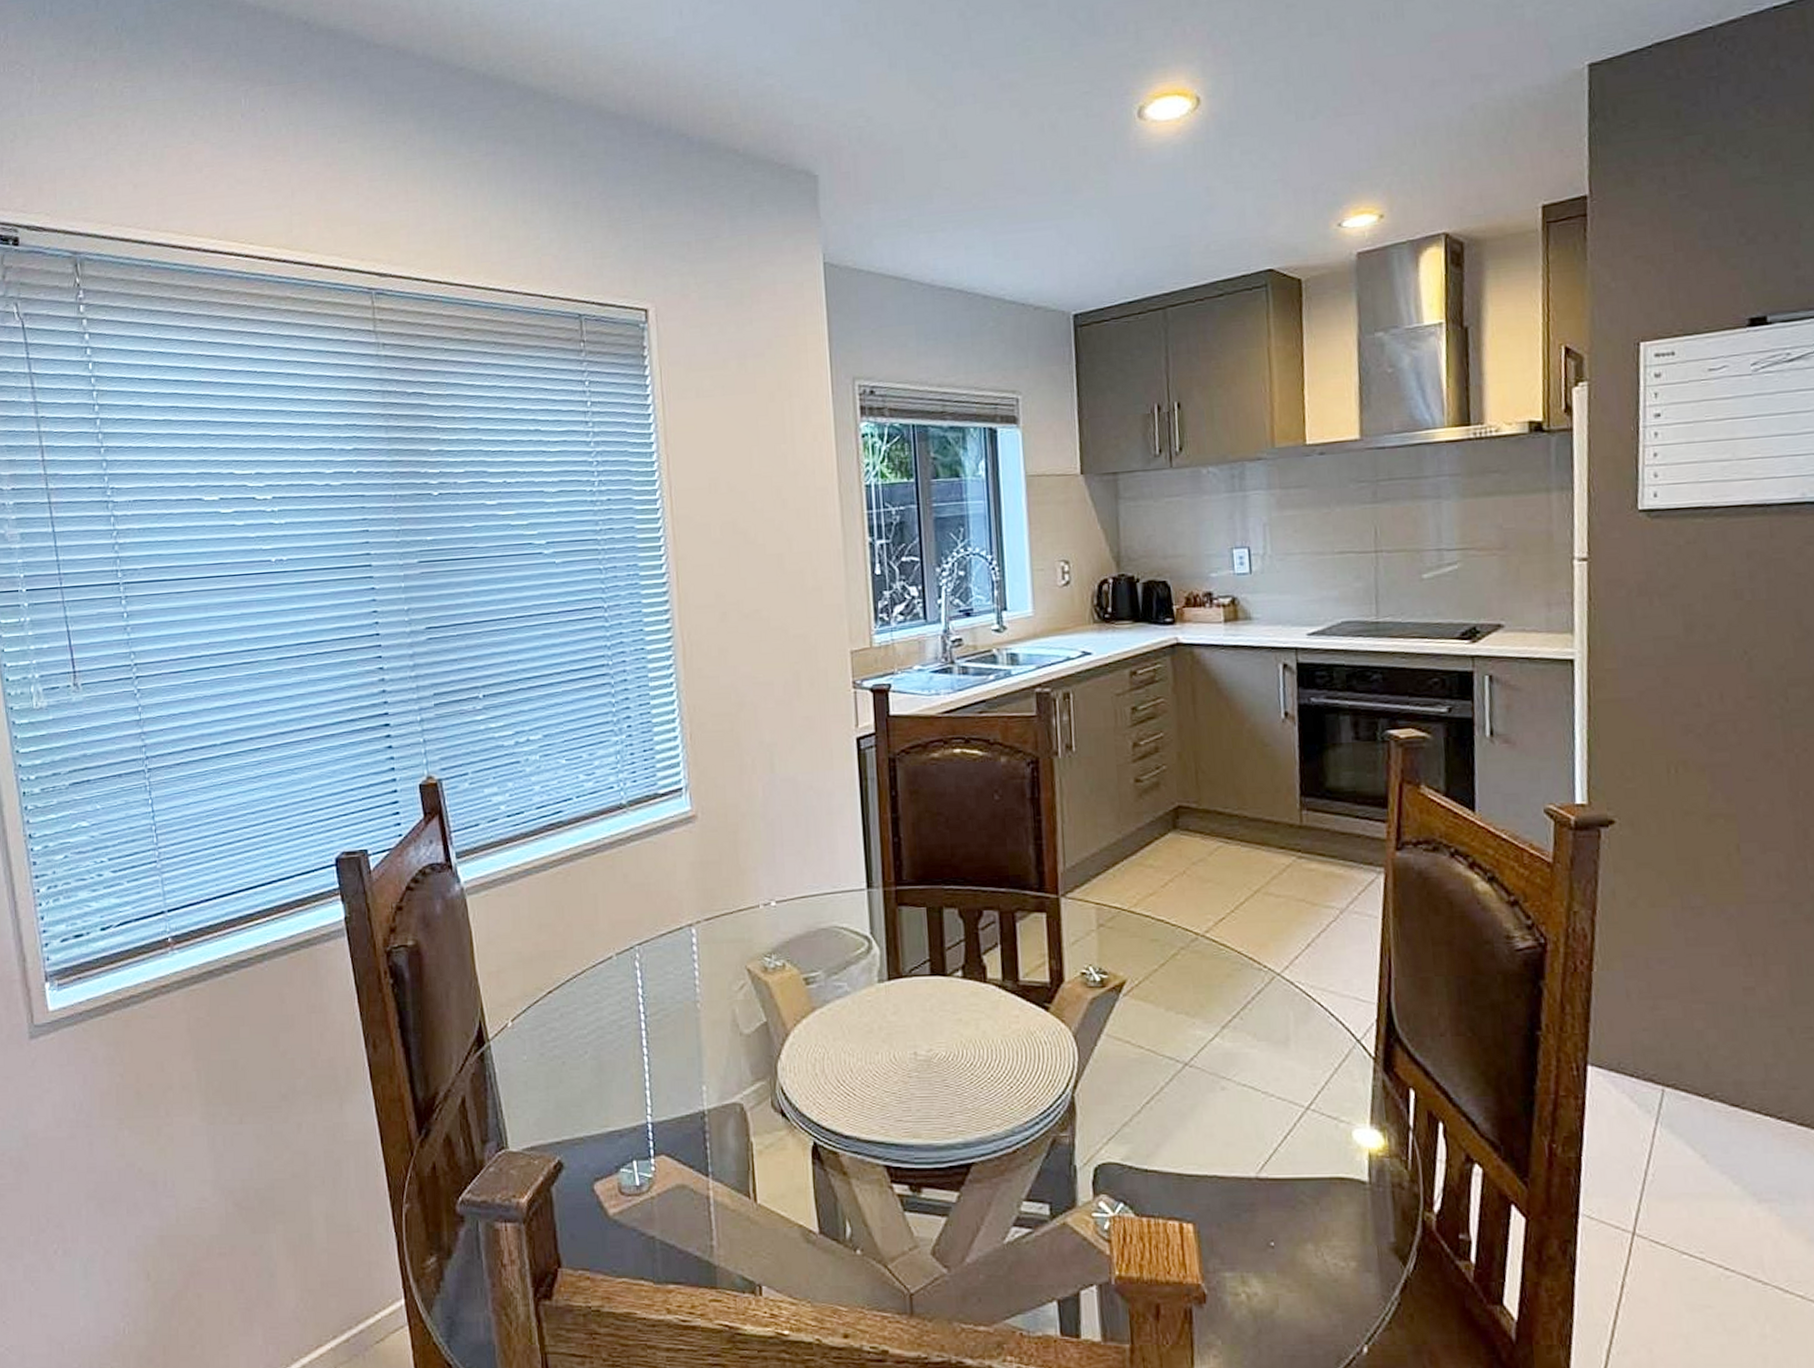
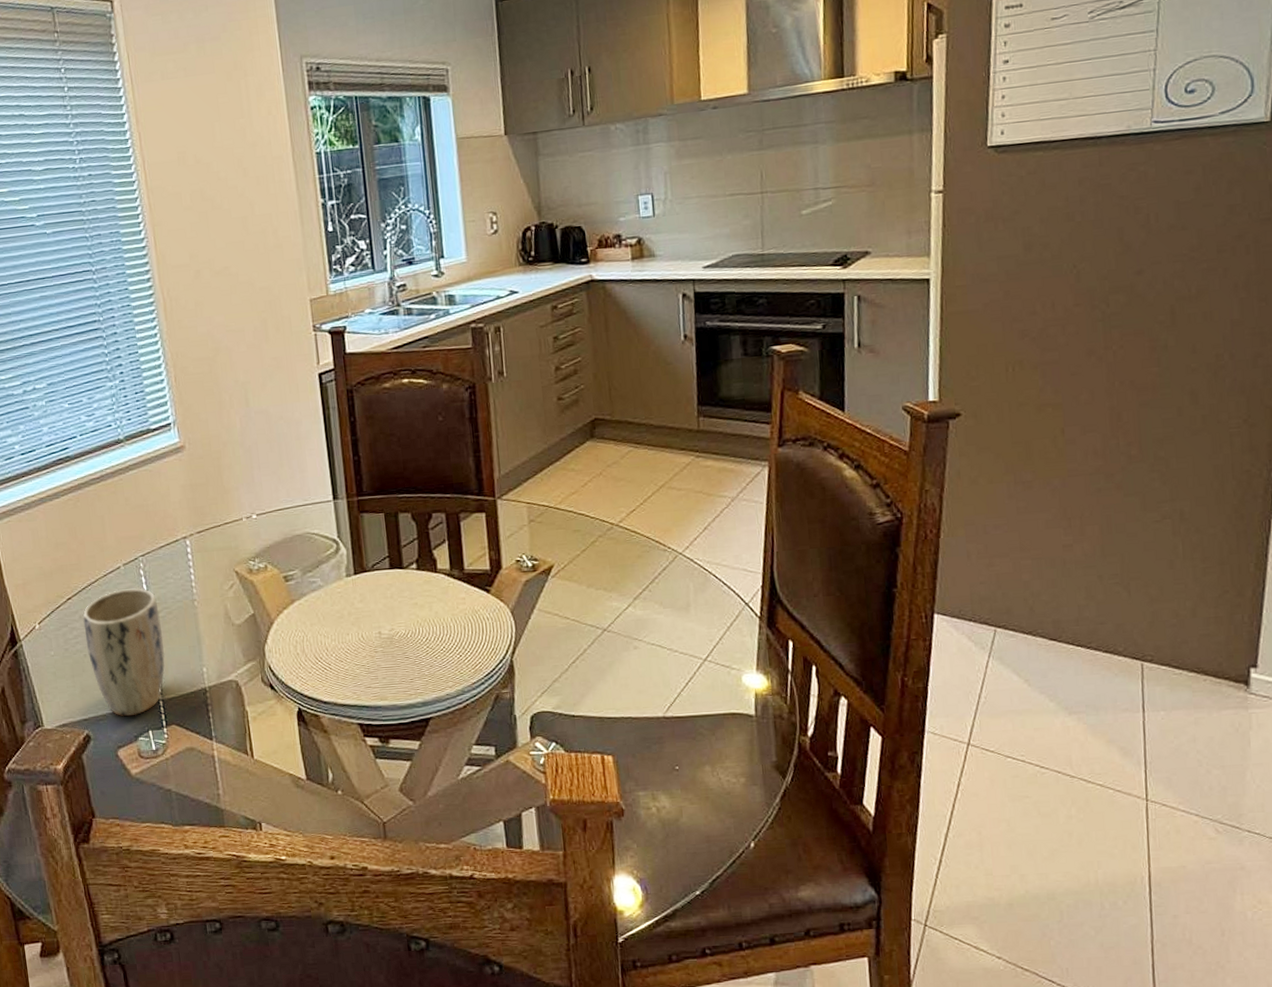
plant pot: none [564,983,659,1142] -> present [83,588,165,717]

